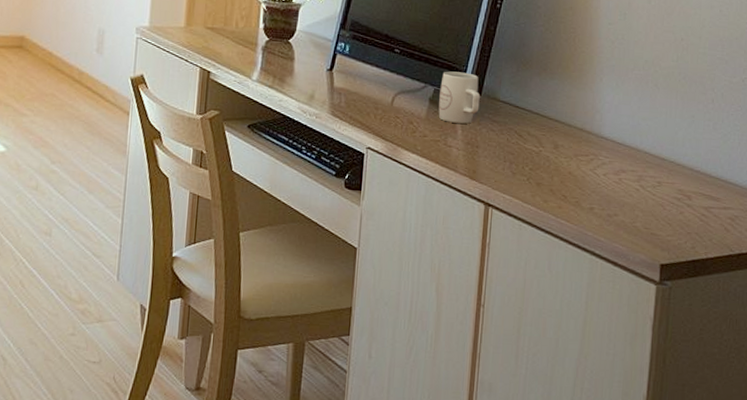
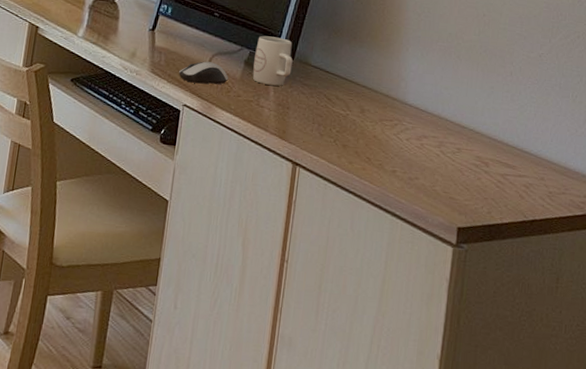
computer mouse: none [361,101,414,125] -> present [179,61,229,84]

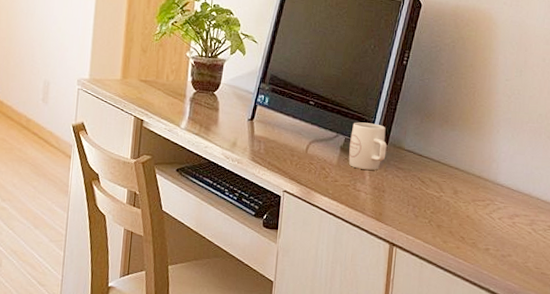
computer mouse: present [179,61,229,84] -> none [278,148,326,170]

